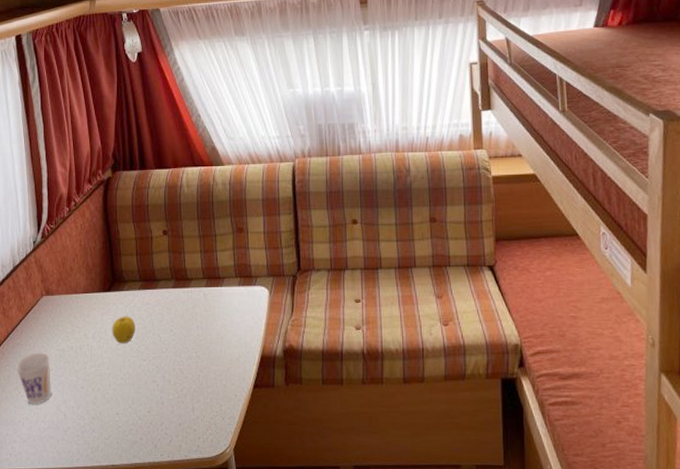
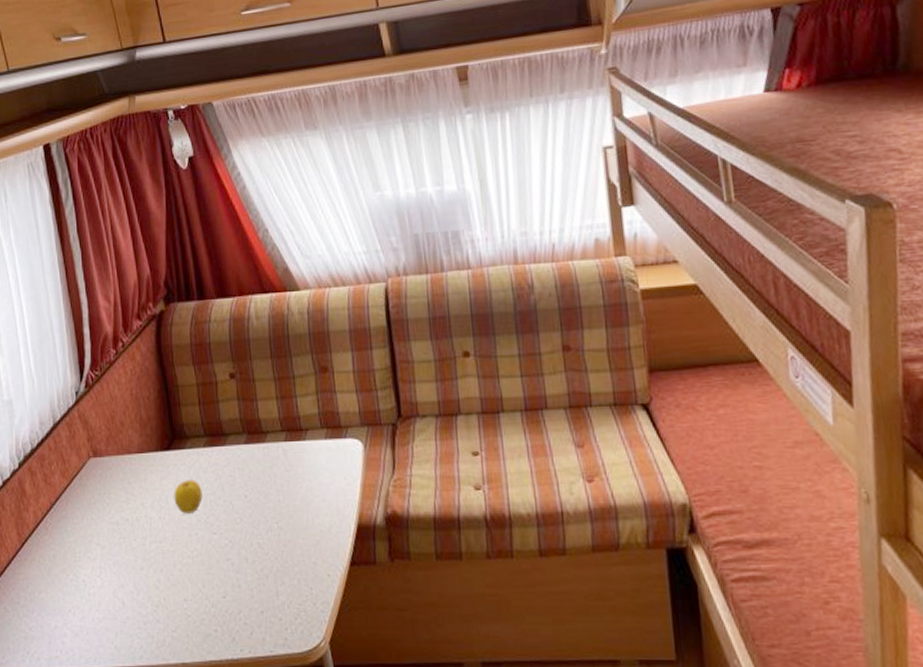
cup: present [16,352,51,405] -> none [62,527,105,591]

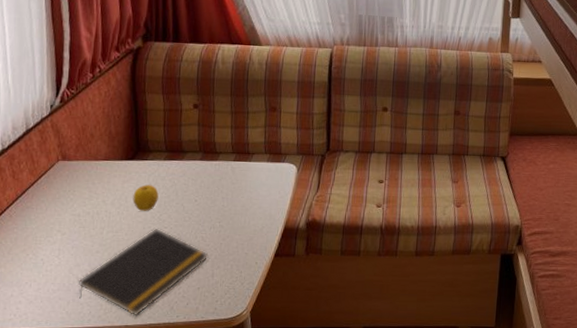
notepad: none [124,534,268,651] -> present [78,228,208,316]

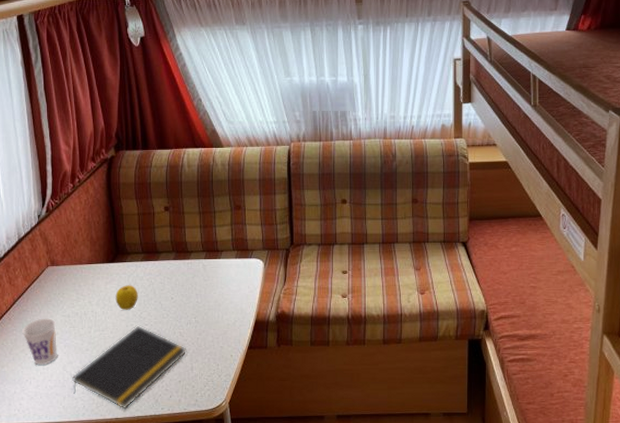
cup: none [24,216,64,268] -> present [22,318,57,366]

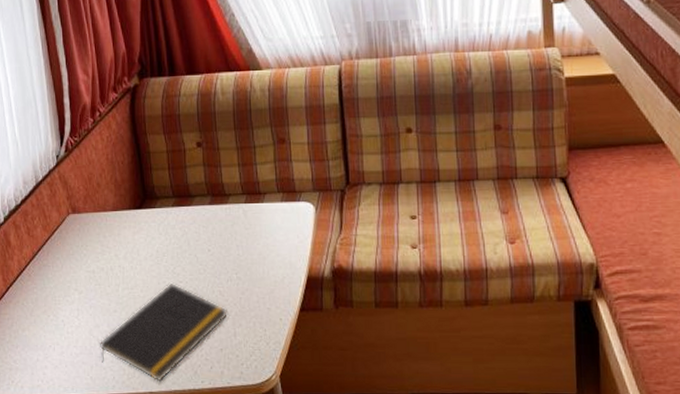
cup: present [22,318,57,366] -> none [43,274,82,329]
apple: present [115,285,138,310] -> none [144,235,170,264]

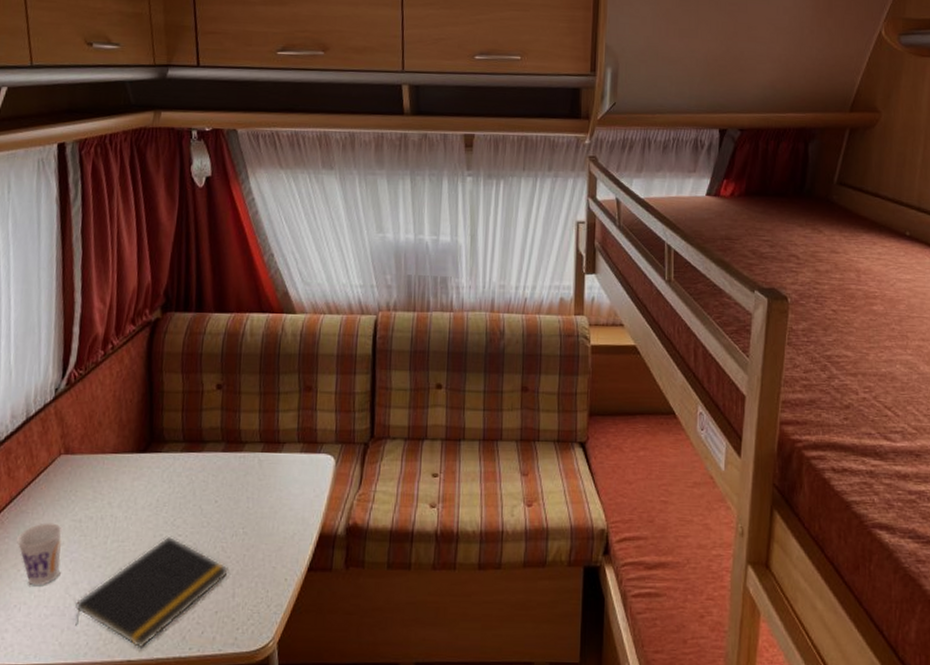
cup: none [43,274,82,329] -> present [17,523,62,586]

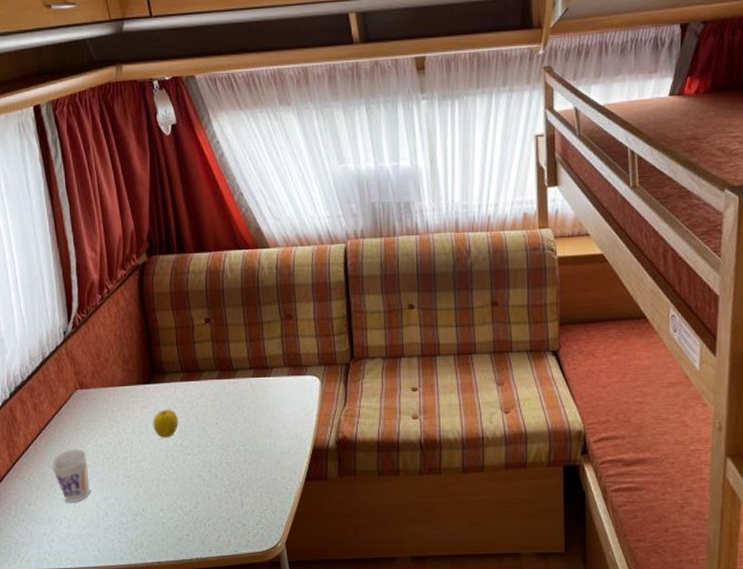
notepad: present [74,535,228,649] -> none [106,455,235,552]
apple: none [143,482,173,515] -> present [153,409,178,438]

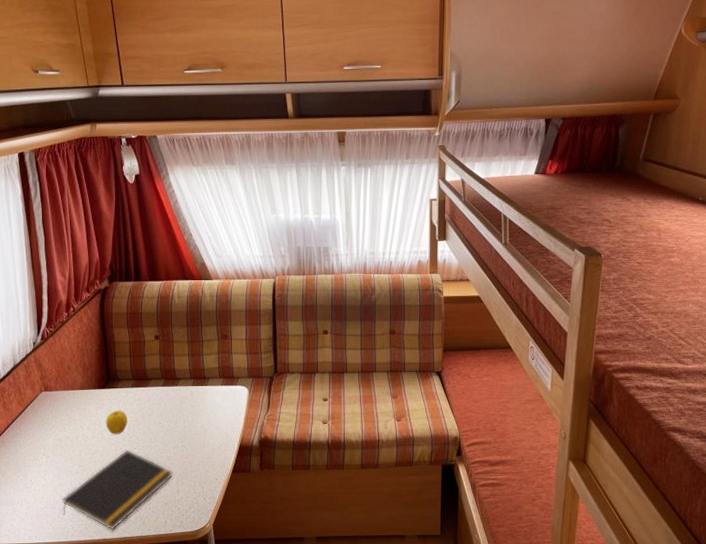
cup: present [50,449,90,503] -> none [15,442,48,488]
notepad: none [106,455,235,552] -> present [61,449,173,530]

